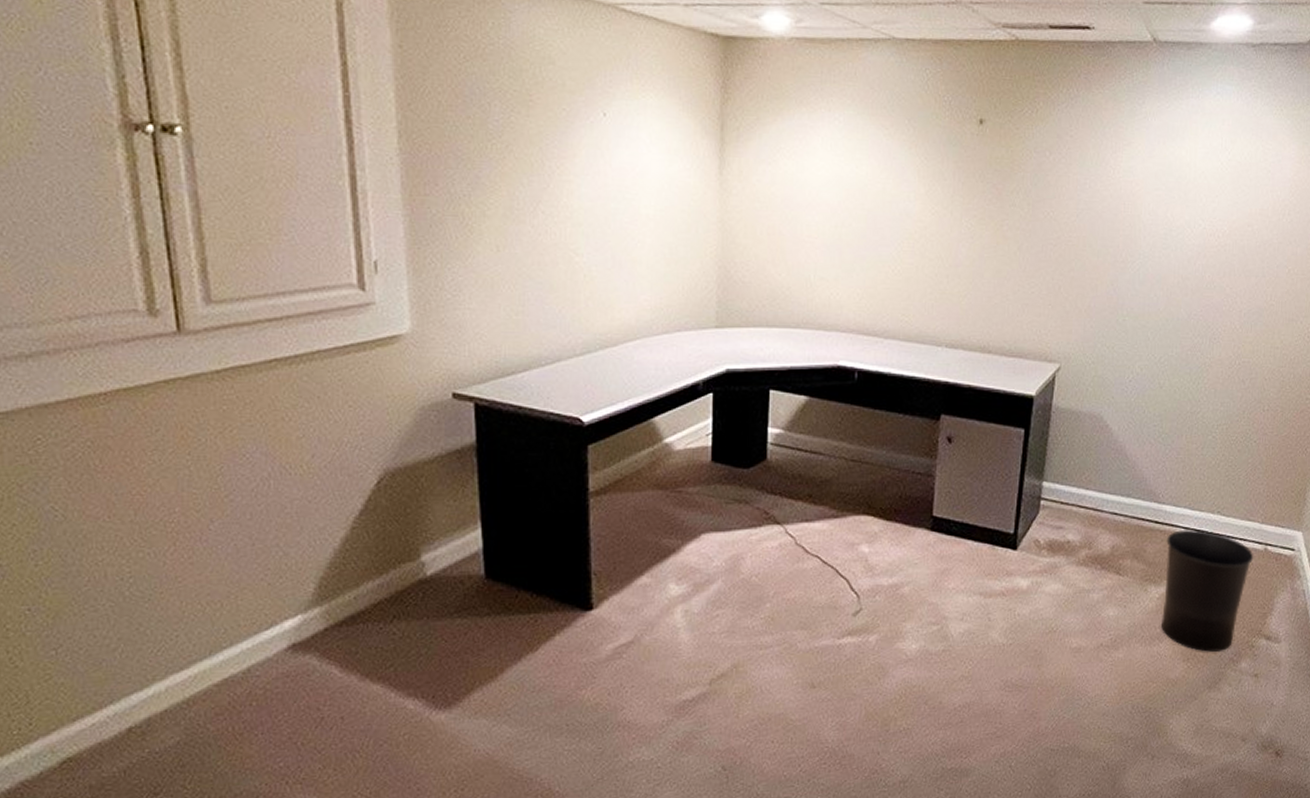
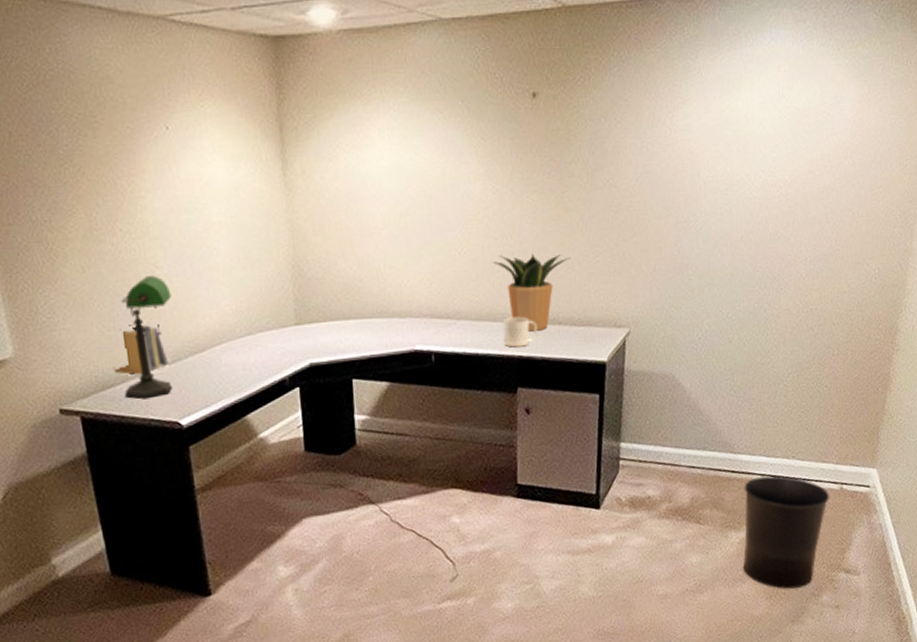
books: none [516,311,576,365] -> present [113,324,169,375]
desk lamp: none [525,262,589,391] -> present [121,276,173,400]
potted plant: none [925,277,1005,358] -> present [492,253,570,332]
mug: none [930,341,966,372] -> present [503,316,537,348]

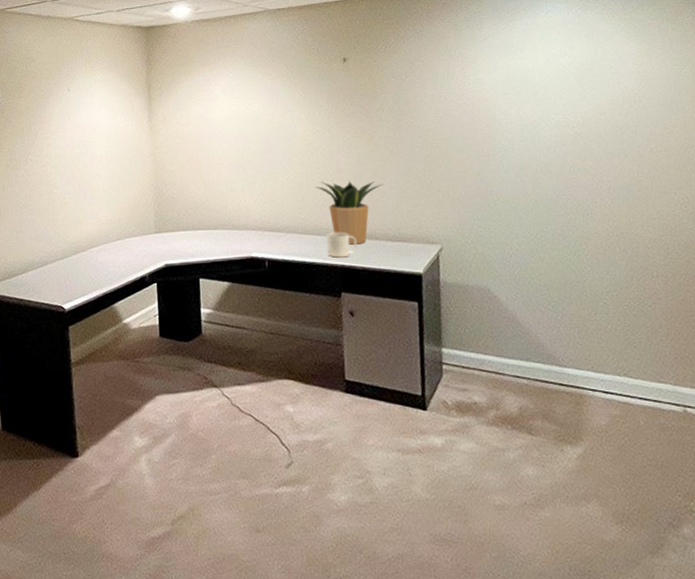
books: present [113,324,169,375] -> none [18,229,58,268]
desk lamp: present [121,276,173,400] -> none [24,193,64,287]
waste bin: present [742,475,830,589] -> none [574,390,674,515]

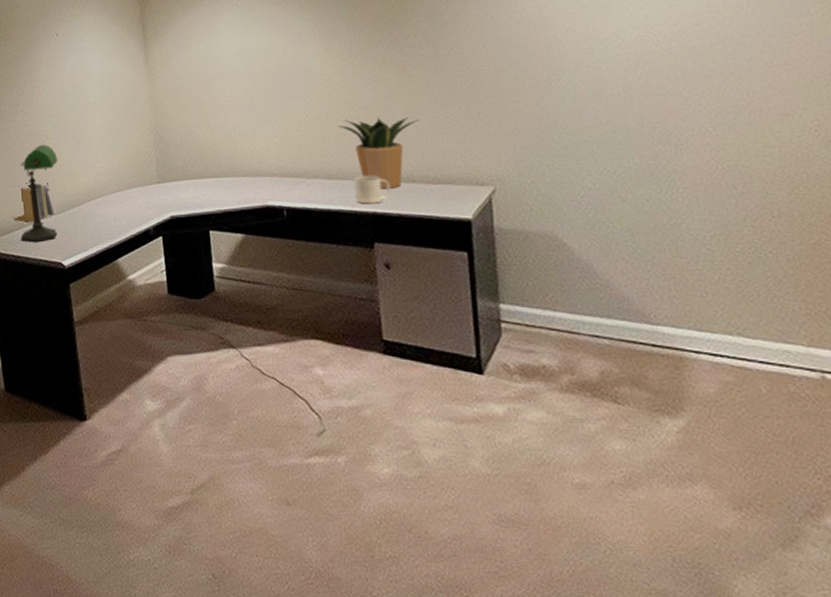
books: none [18,229,58,268] -> present [13,183,55,223]
desk lamp: none [24,193,64,287] -> present [20,145,58,243]

